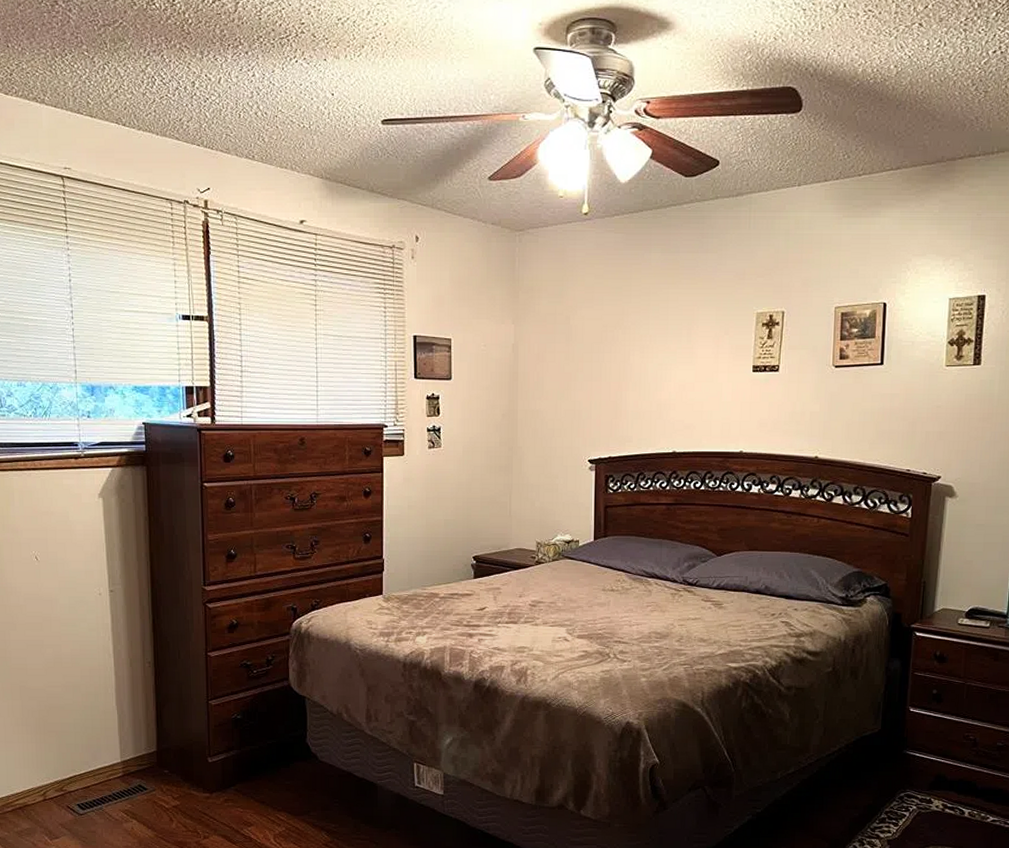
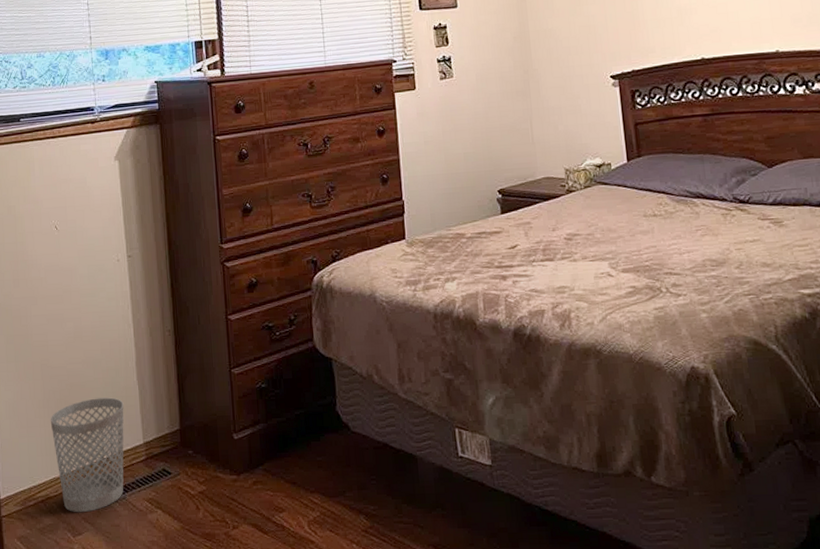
wastebasket: none [28,719,103,820] -> present [50,397,124,513]

